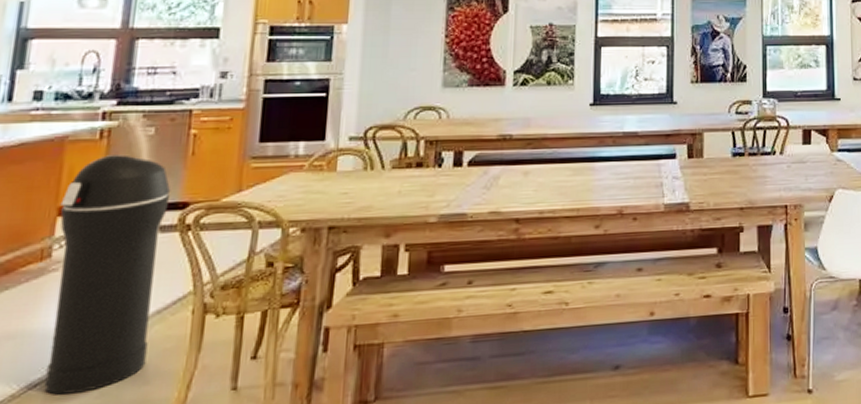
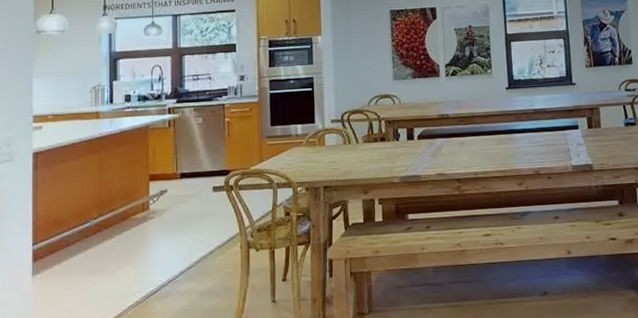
trash can: present [44,155,171,395] -> none [150,137,218,302]

